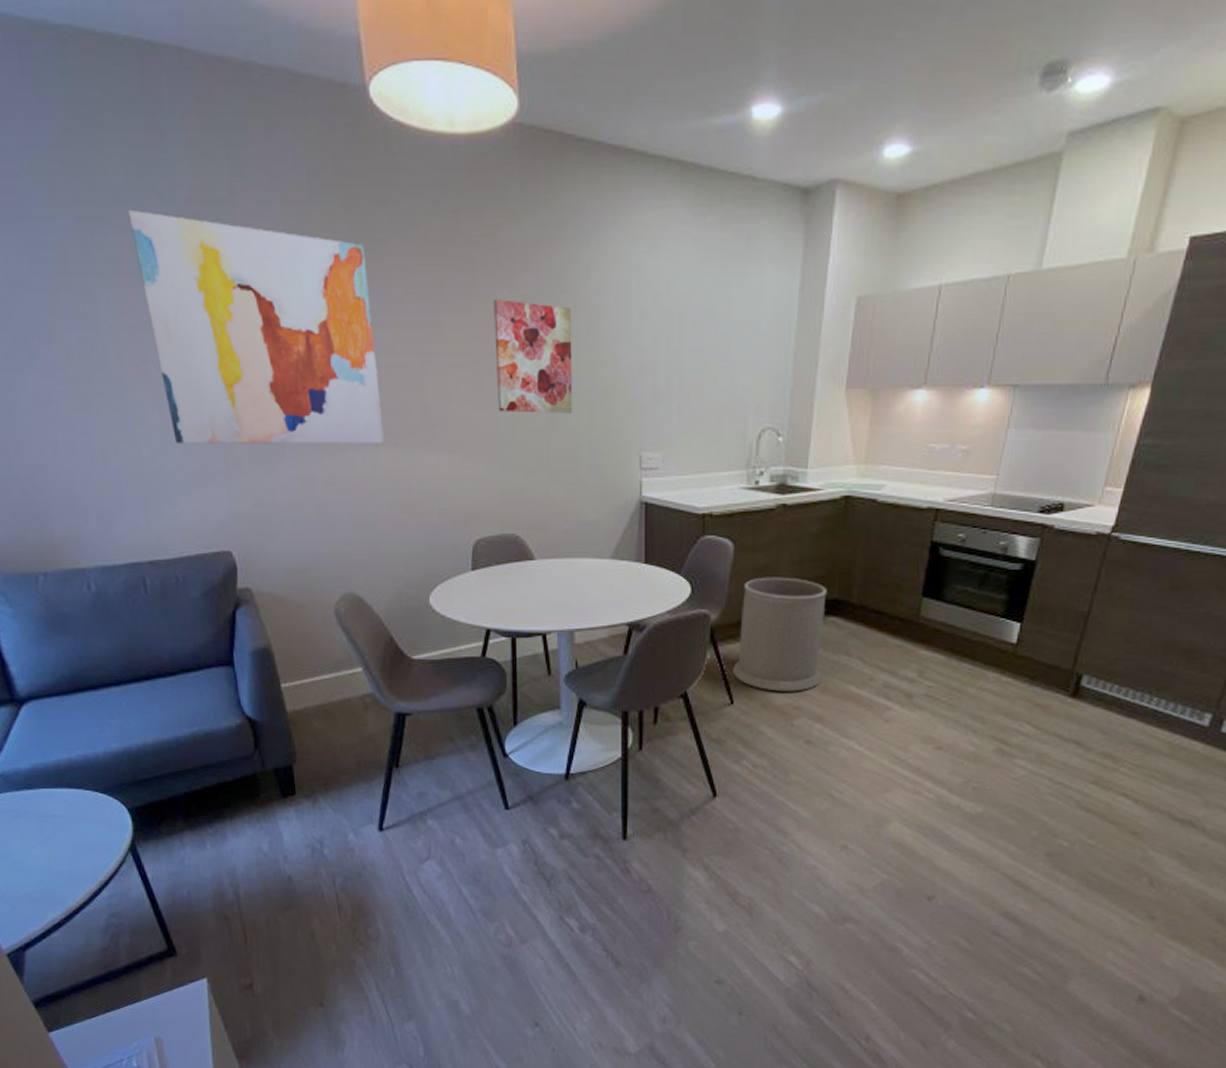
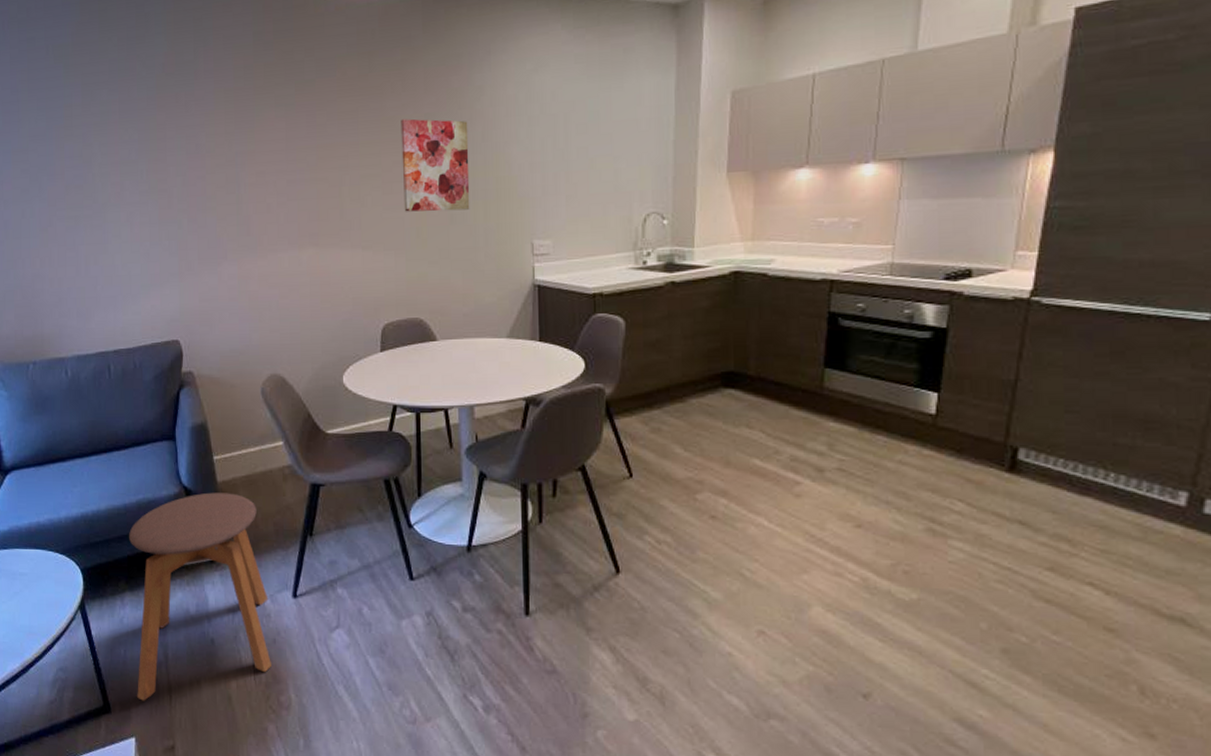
wall art: present [128,209,384,444] -> none [119,75,307,253]
stool: none [183,723,357,942] -> present [128,492,271,701]
trash can: present [733,577,827,692] -> none [630,351,723,465]

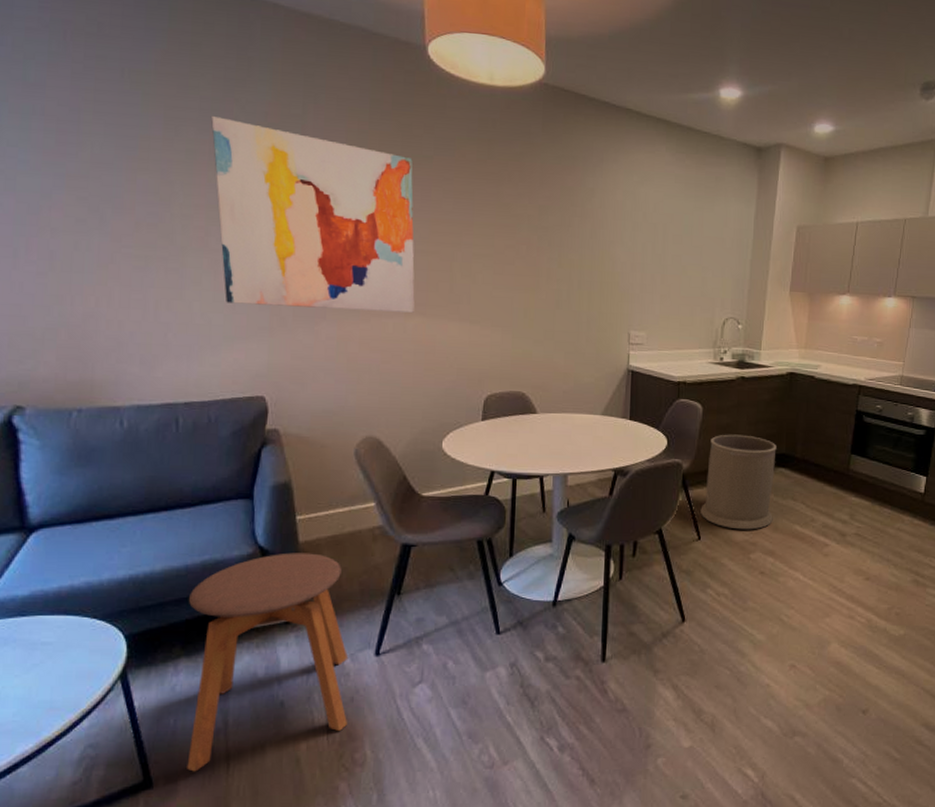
wall art: none [119,75,307,253] -> present [211,115,415,313]
wall art: present [401,118,470,212] -> none [514,207,579,298]
trash can: none [630,351,723,465] -> present [700,434,777,530]

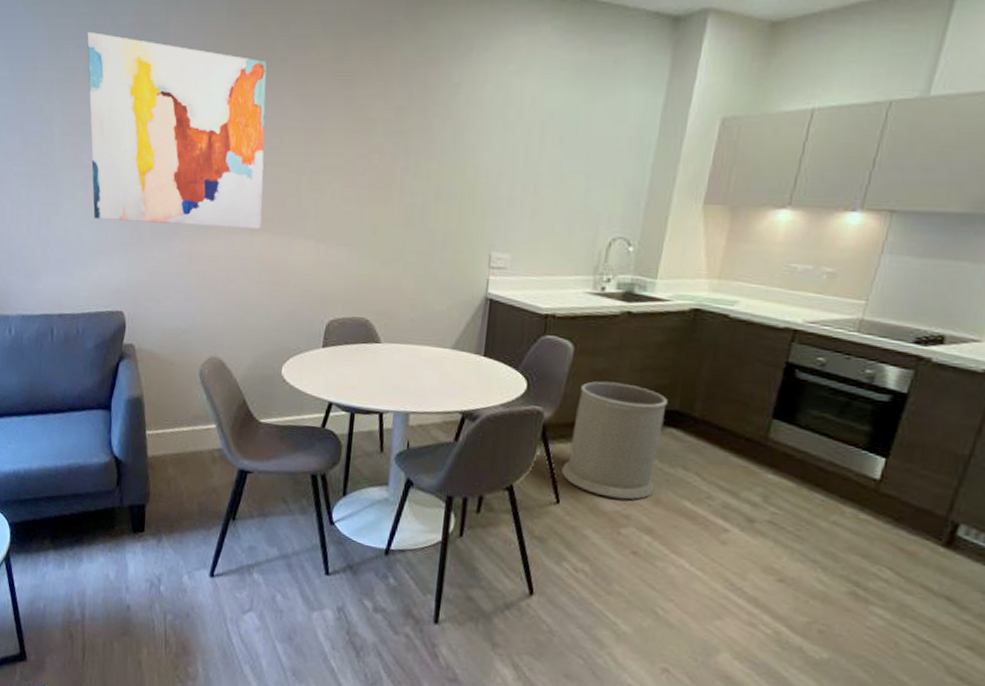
stool: present [187,552,349,772] -> none [52,465,186,655]

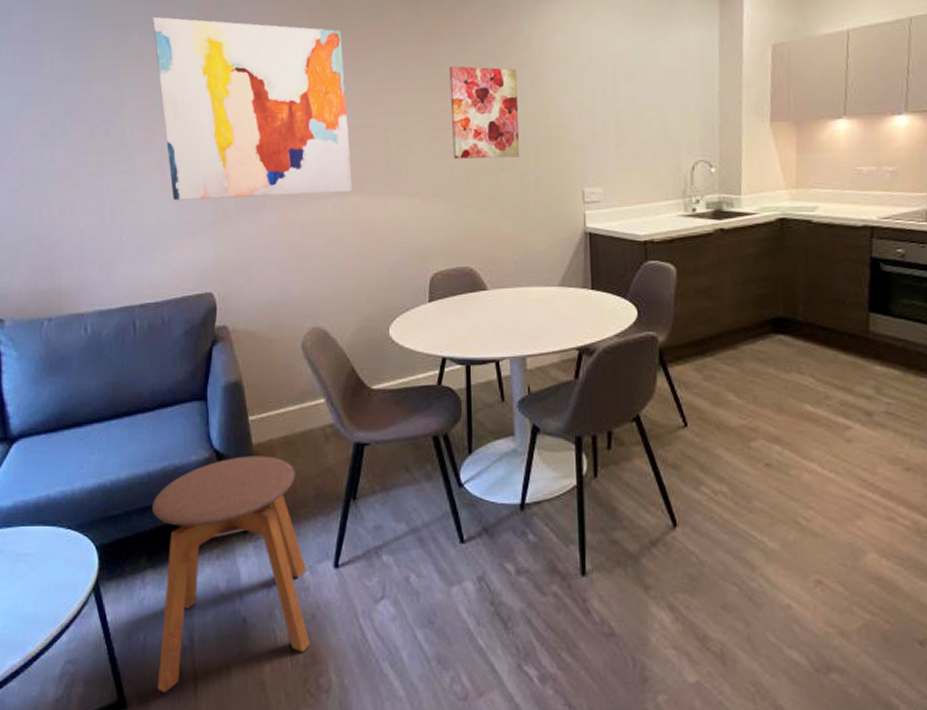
stool: none [52,465,186,655] -> present [151,456,310,693]
wall art: none [363,110,440,213] -> present [449,66,520,159]
trash can: present [561,381,668,500] -> none [684,297,776,413]

